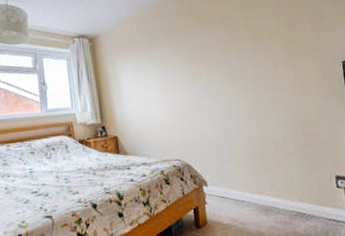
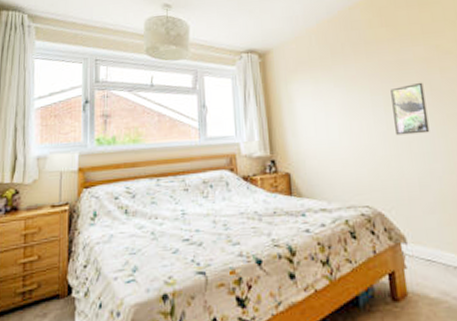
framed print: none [196,61,226,104] -> present [390,82,430,136]

